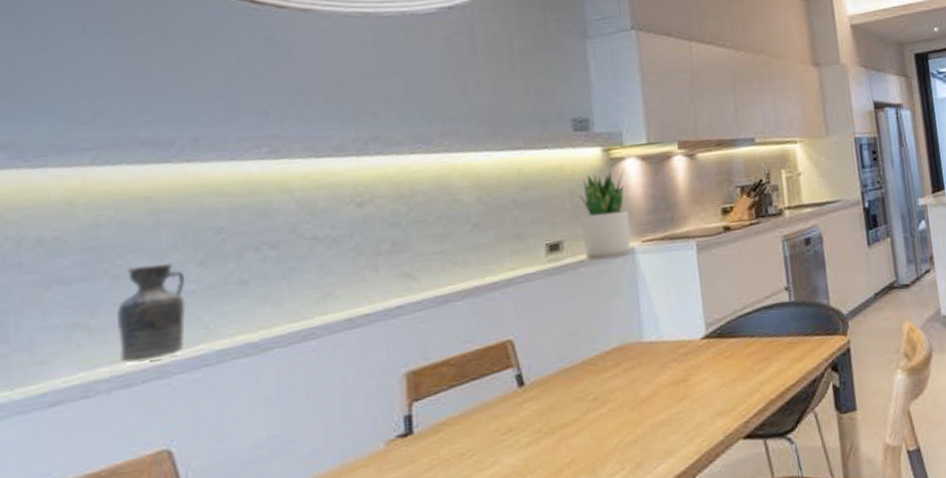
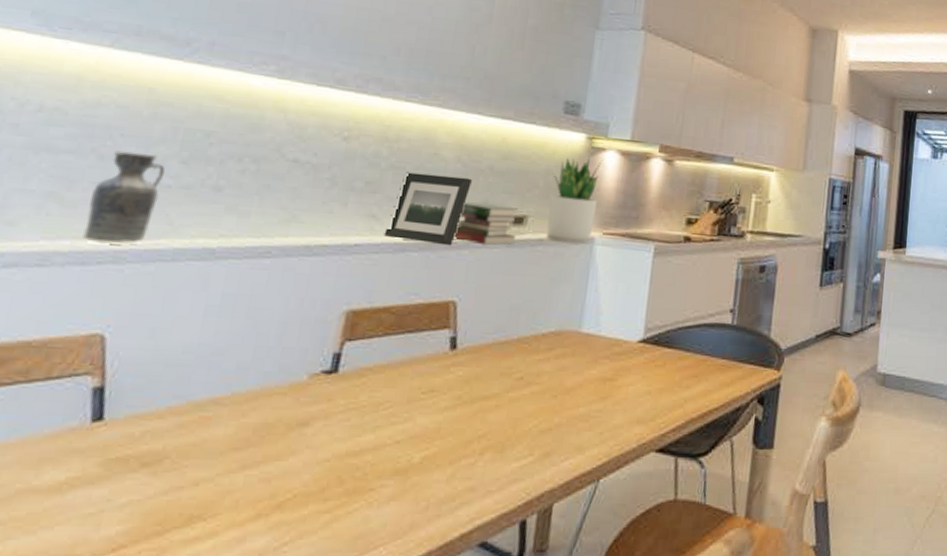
picture frame: none [423,216,498,293] -> present [384,172,472,246]
books: none [493,235,557,280] -> present [453,201,518,246]

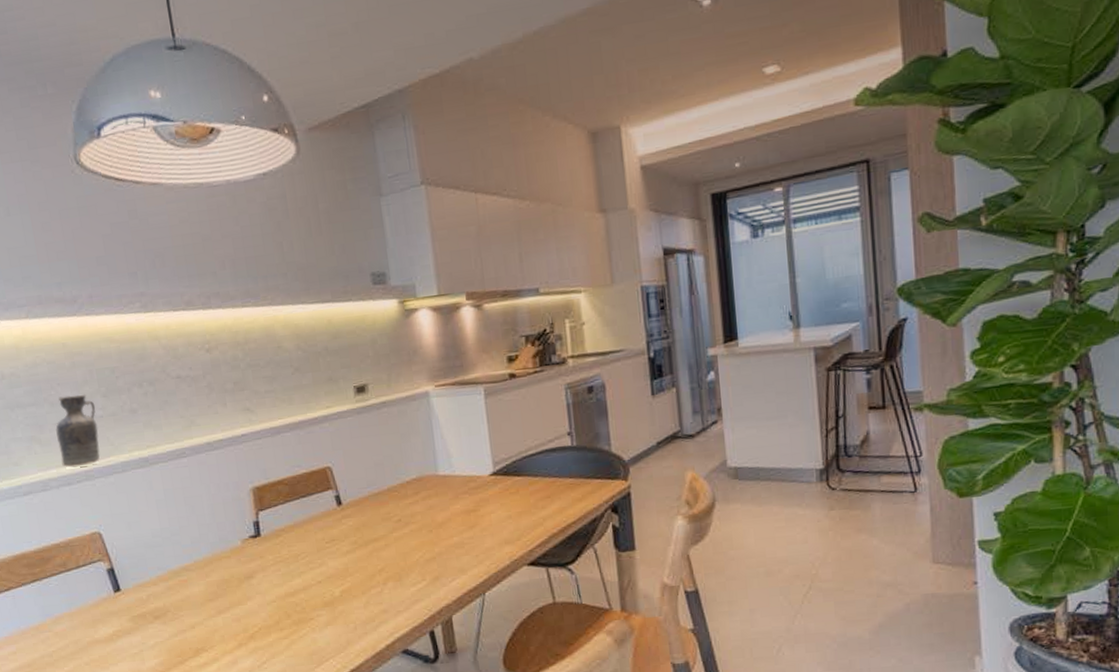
picture frame: present [384,172,472,246] -> none [260,361,315,425]
books: present [453,201,518,246] -> none [312,379,364,417]
planter: present [546,156,604,245] -> none [378,318,426,402]

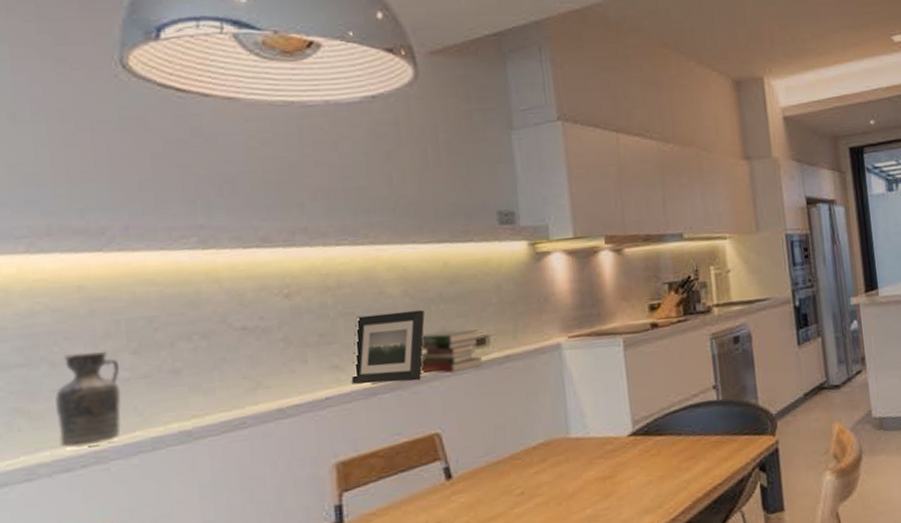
picture frame: none [260,361,315,425] -> present [351,309,425,385]
books: none [312,379,364,417] -> present [420,329,484,374]

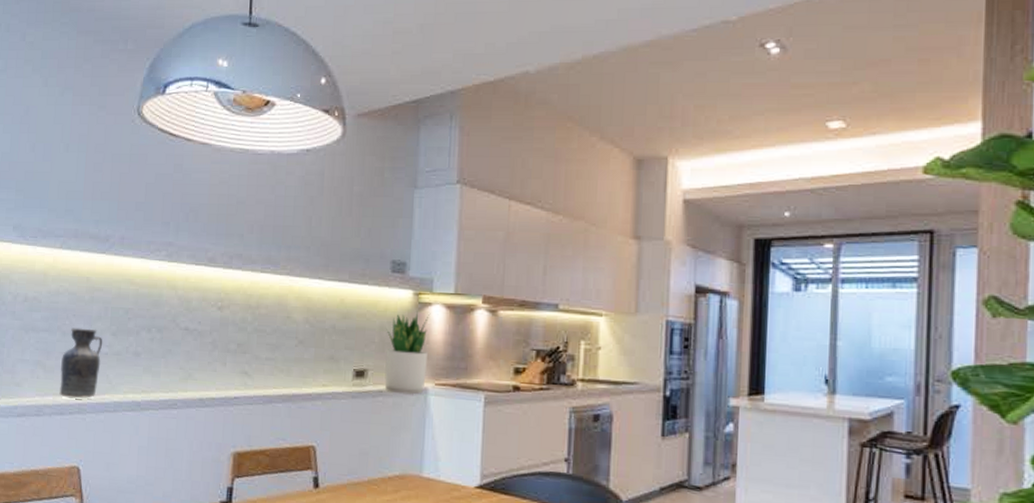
picture frame: present [351,309,425,385] -> none [255,334,319,398]
books: present [420,329,484,374] -> none [308,358,360,397]
planter: none [503,262,557,356] -> present [384,311,431,395]

